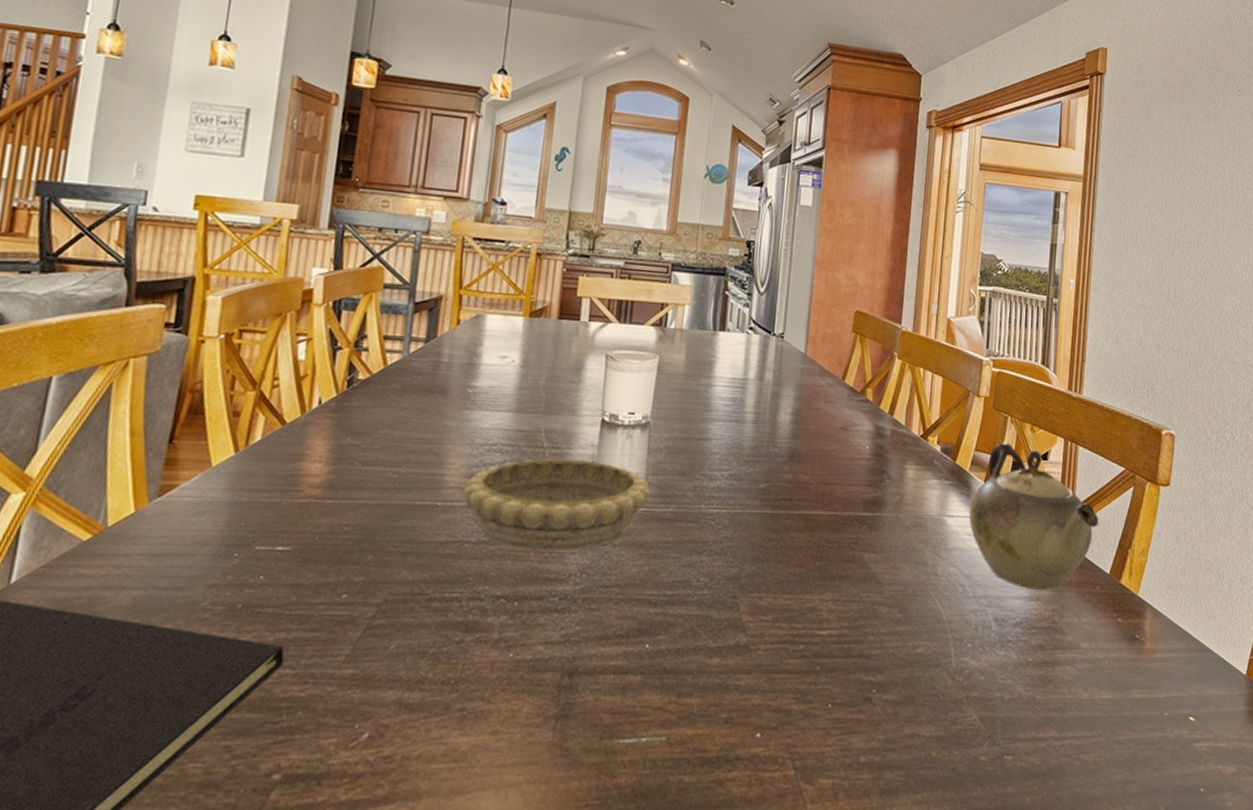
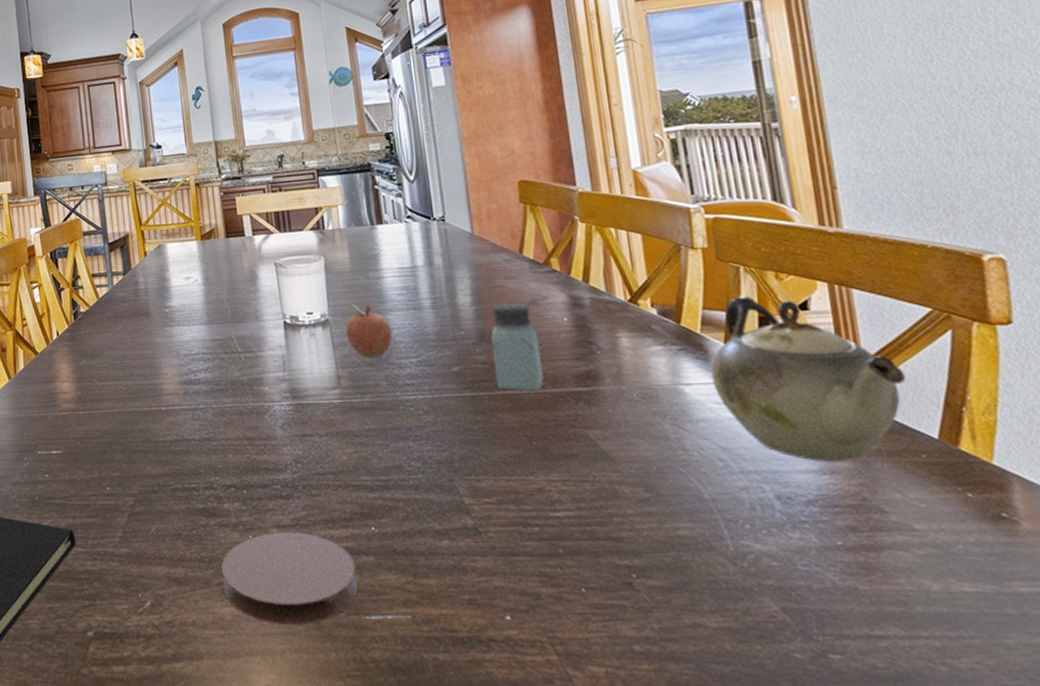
decorative bowl: present [462,458,650,552] -> none [179,359,343,445]
coaster: none [465,649,621,753] -> present [221,532,358,625]
fruit: none [664,408,711,468] -> present [345,303,393,358]
saltshaker: none [795,426,841,513] -> present [491,303,544,392]

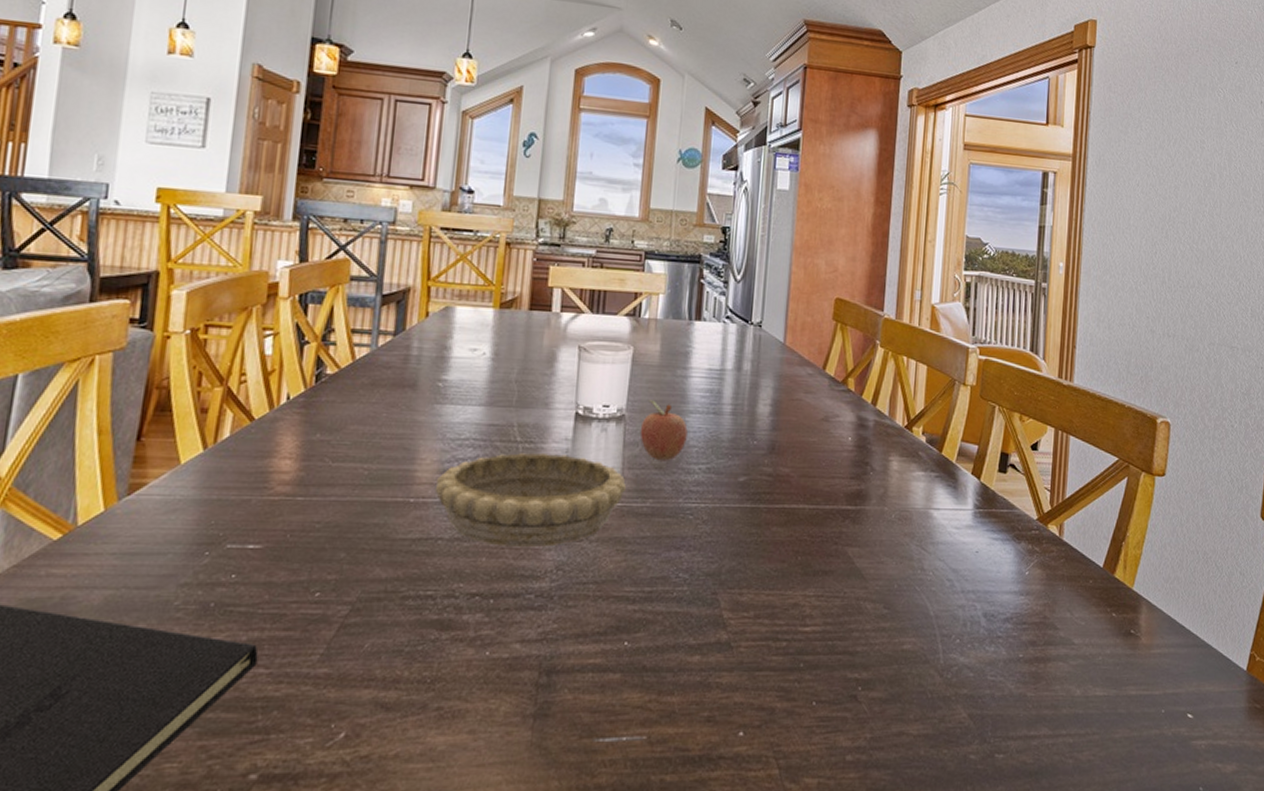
decorative bowl: none [179,359,343,445] -> present [434,452,626,548]
coaster: present [221,532,358,625] -> none [442,647,599,753]
saltshaker: present [491,303,544,392] -> none [776,417,823,507]
teapot: present [711,295,905,461] -> none [956,432,1091,584]

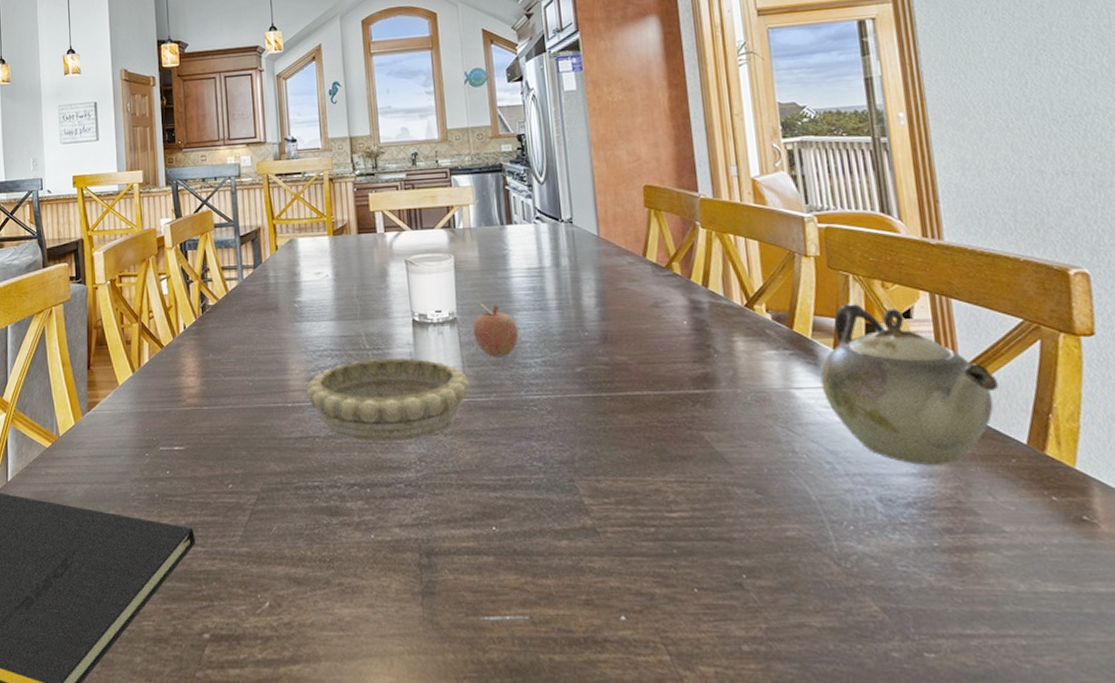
teapot: none [956,432,1091,584] -> present [820,303,998,465]

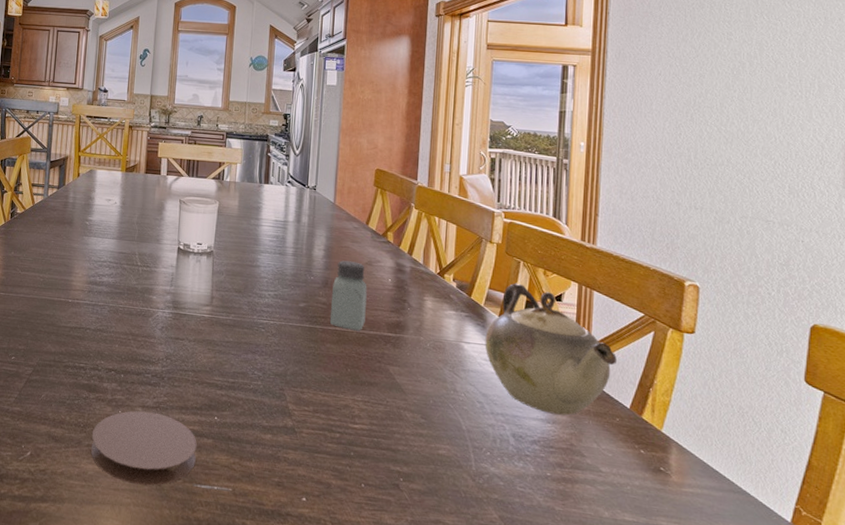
decorative bowl: present [306,357,469,443] -> none [84,273,214,342]
coaster: none [342,531,477,626] -> present [91,410,197,486]
fruit: present [472,302,519,358] -> none [224,241,260,287]
saltshaker: none [614,305,663,393] -> present [329,260,367,331]

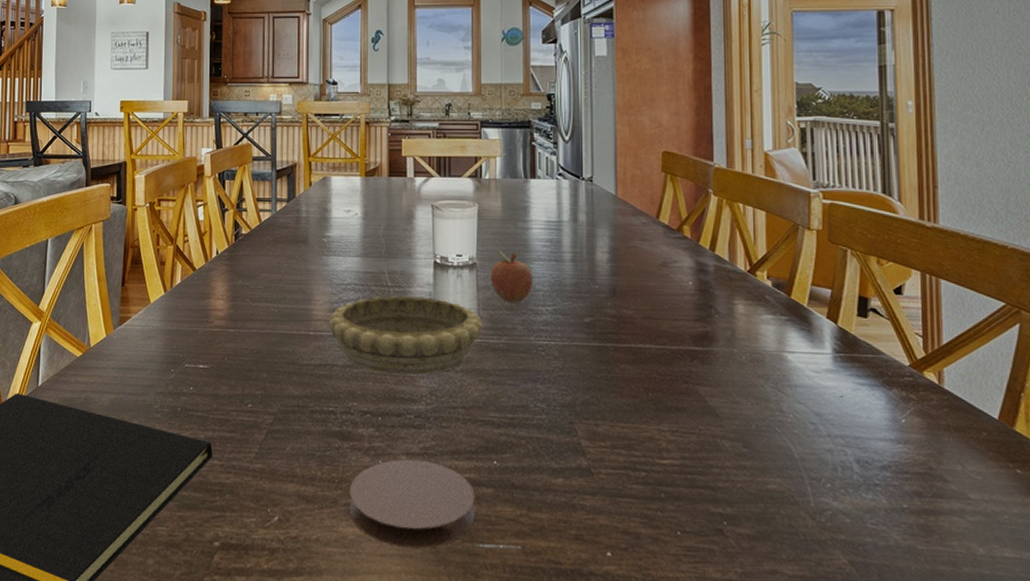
decorative bowl: none [84,273,214,342] -> present [328,295,482,376]
fruit: none [224,241,260,287] -> present [490,250,533,303]
saltshaker: present [329,260,367,331] -> none [621,263,665,347]
teapot: present [485,283,617,416] -> none [812,276,976,433]

